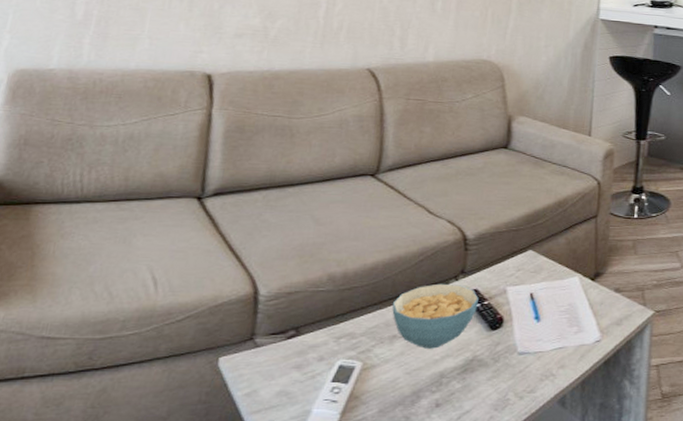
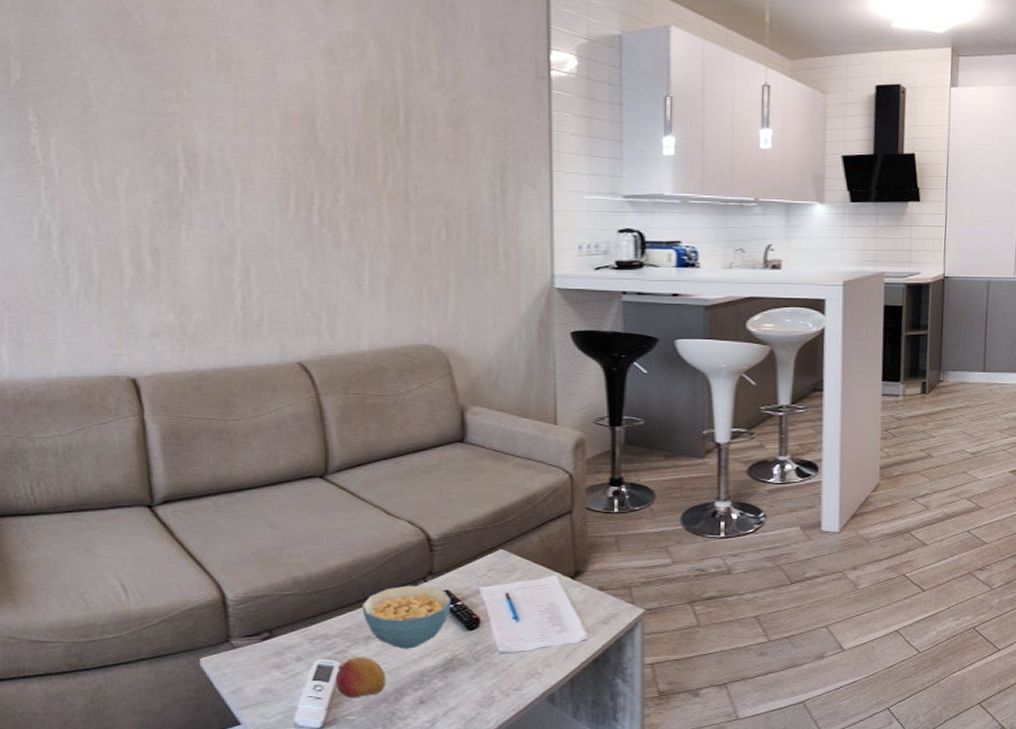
fruit: none [354,357,406,401] -> present [336,657,386,698]

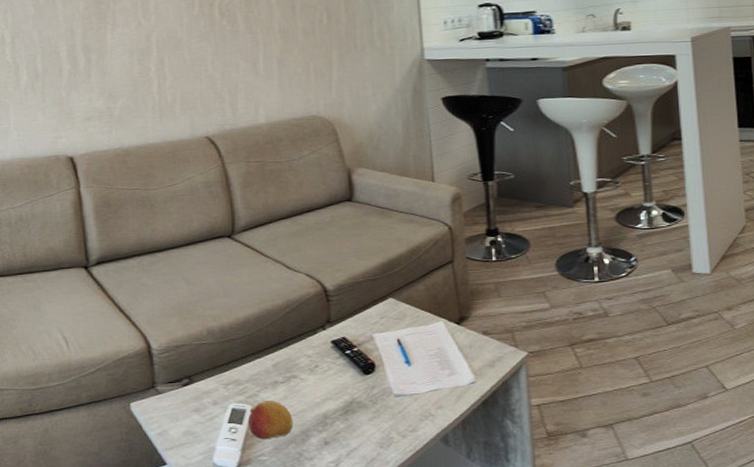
cereal bowl: present [361,585,451,649] -> none [268,333,348,393]

